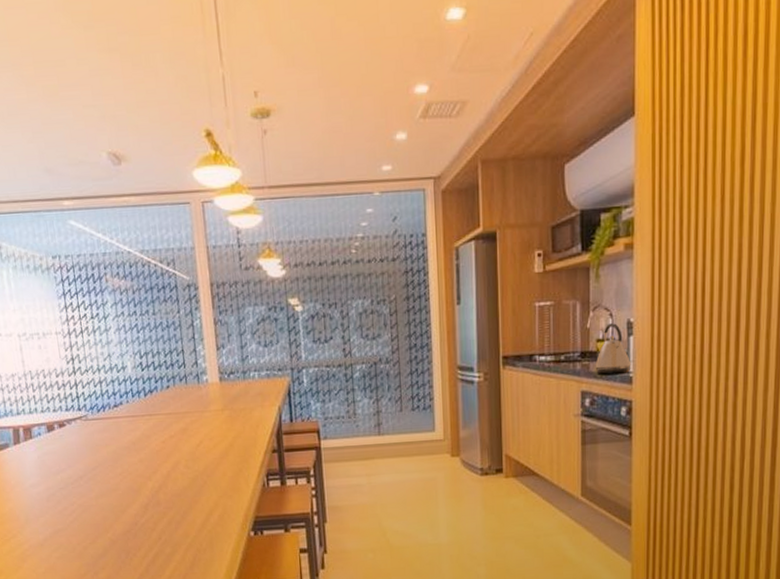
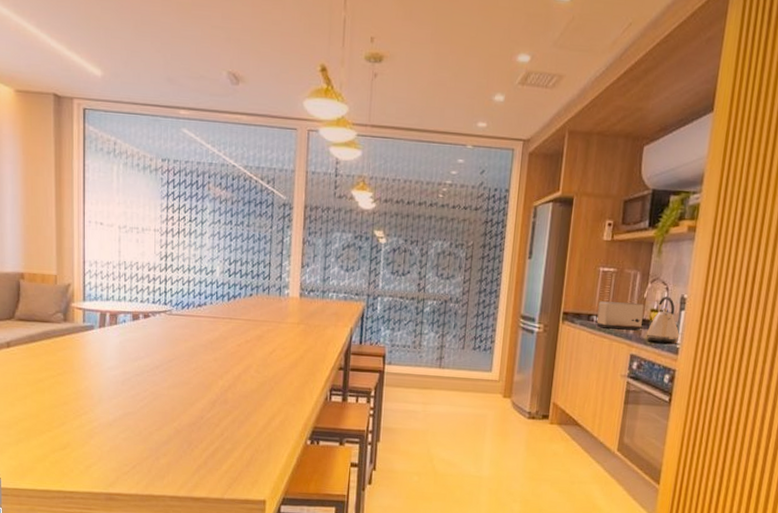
toaster: none [539,334,589,367] -> present [596,301,644,331]

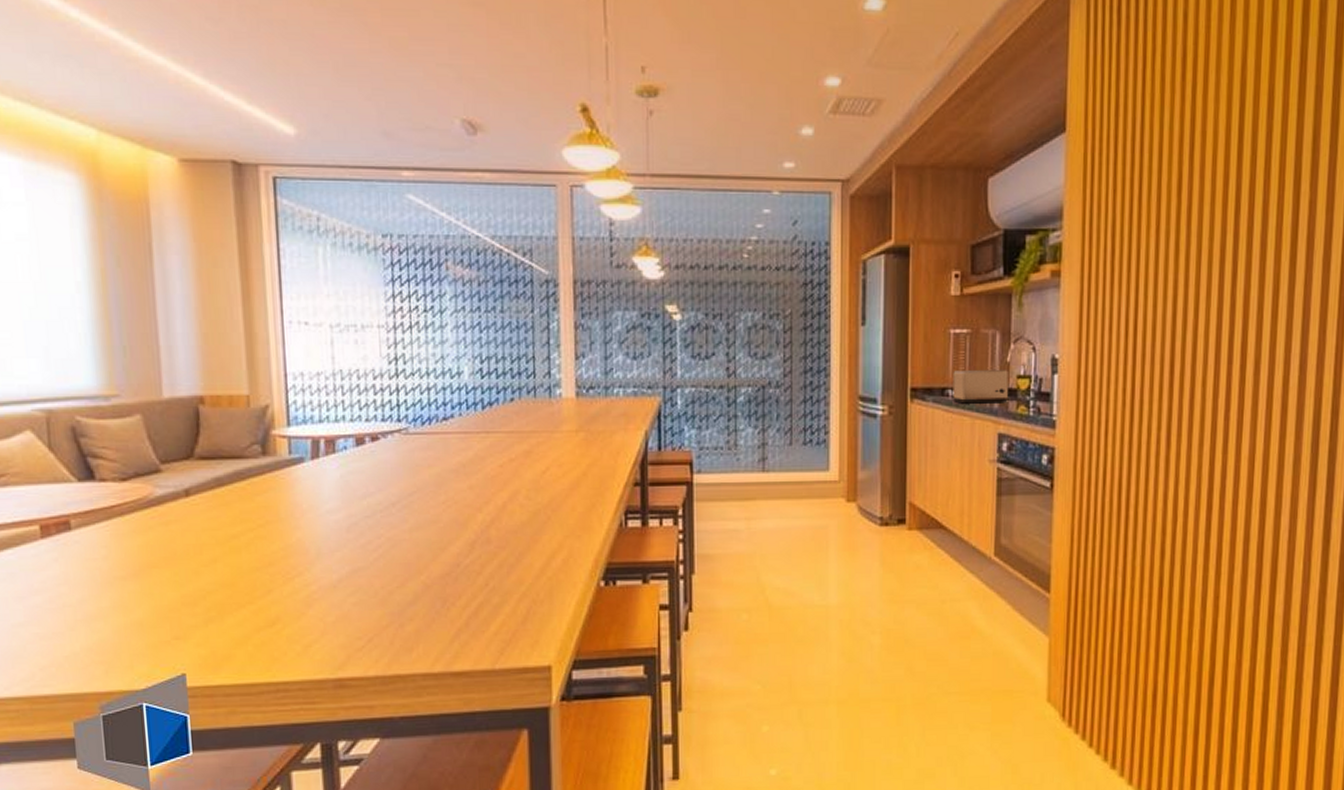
kettle: present [646,296,680,345] -> none [1014,358,1055,418]

